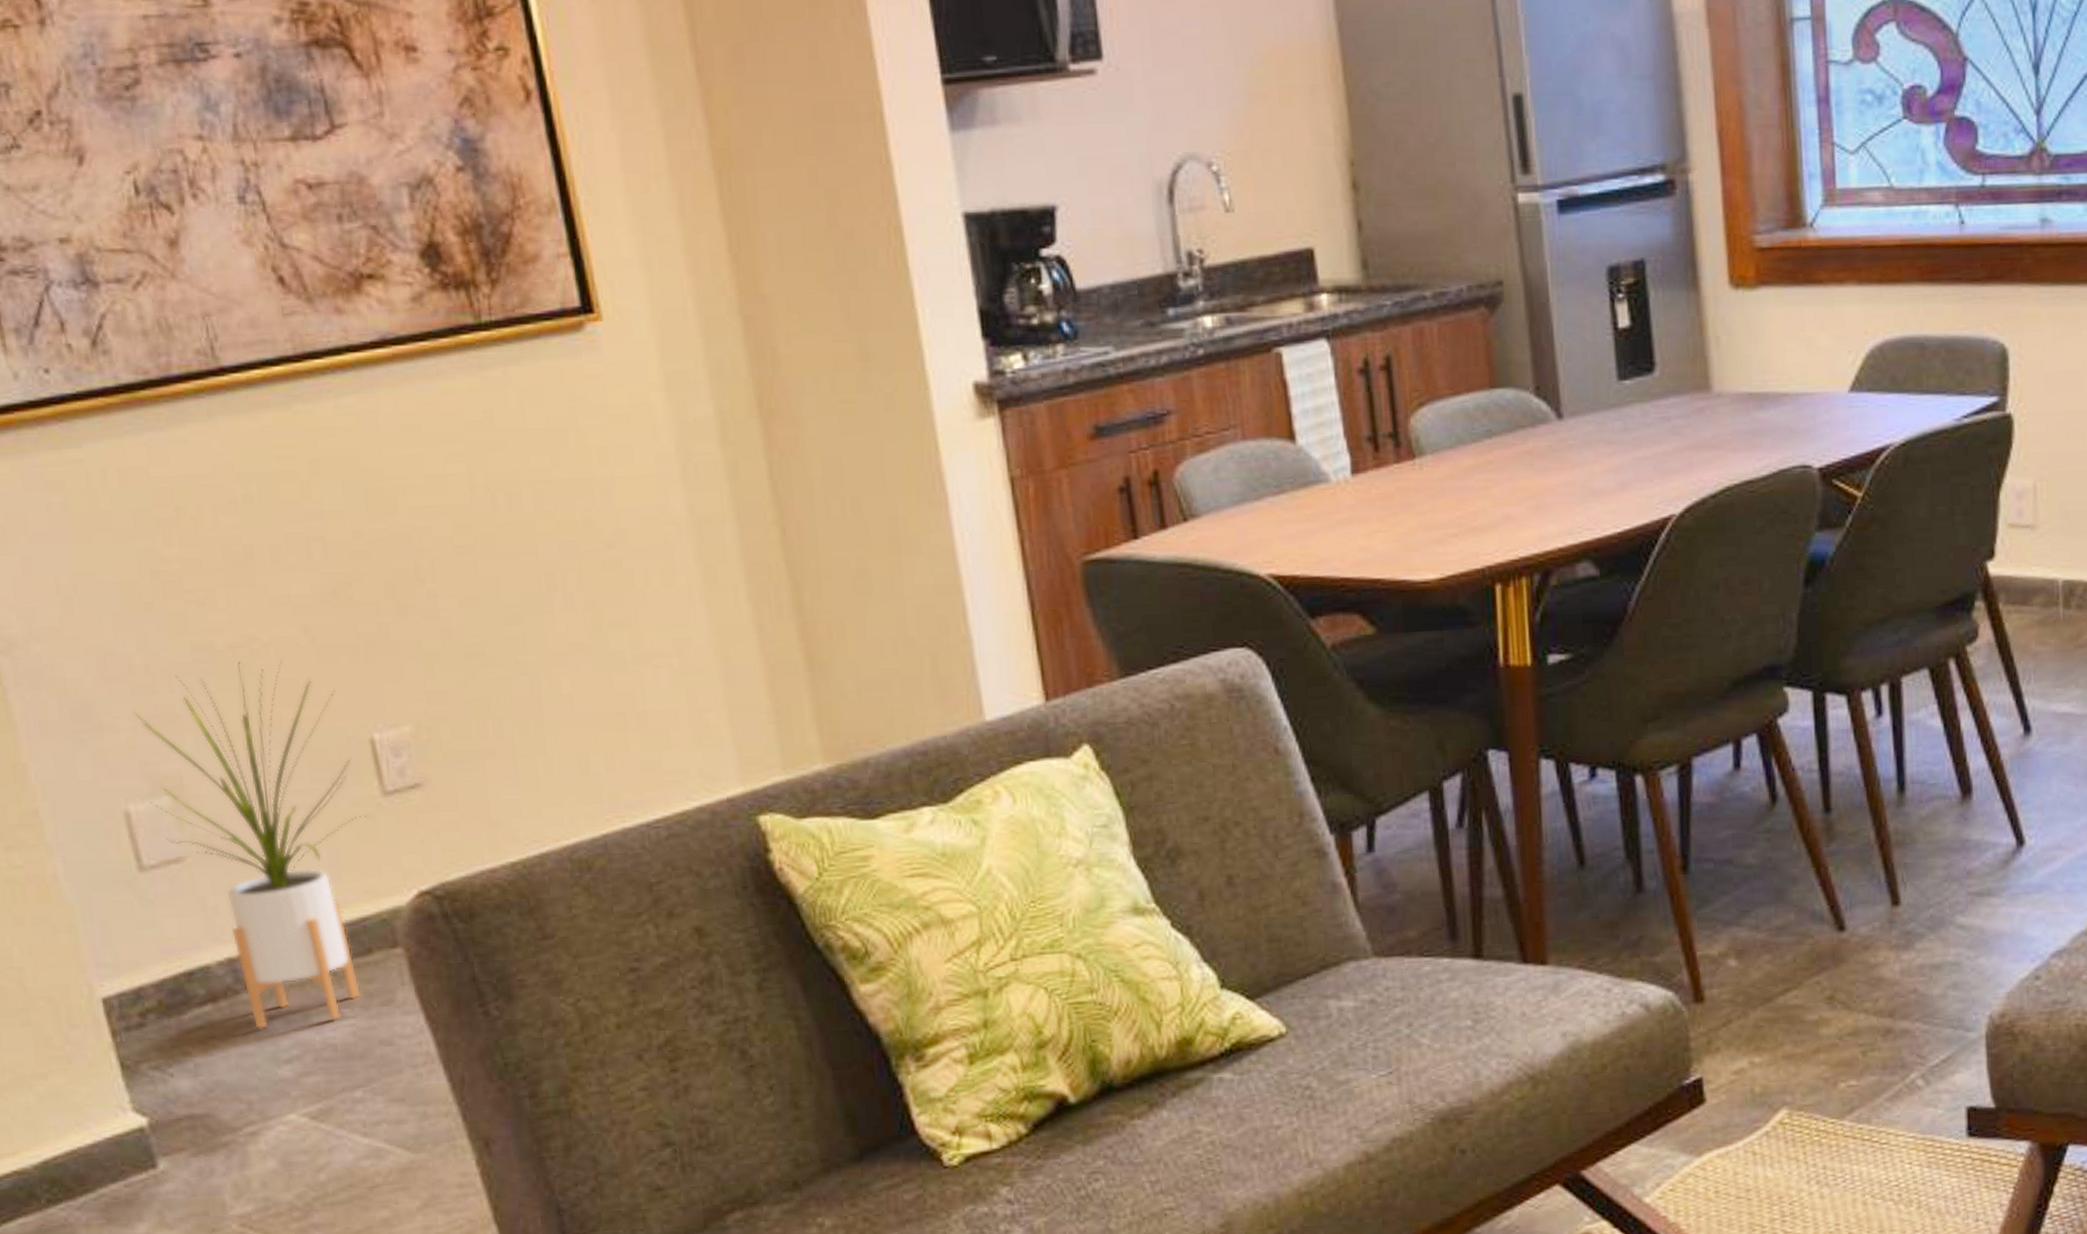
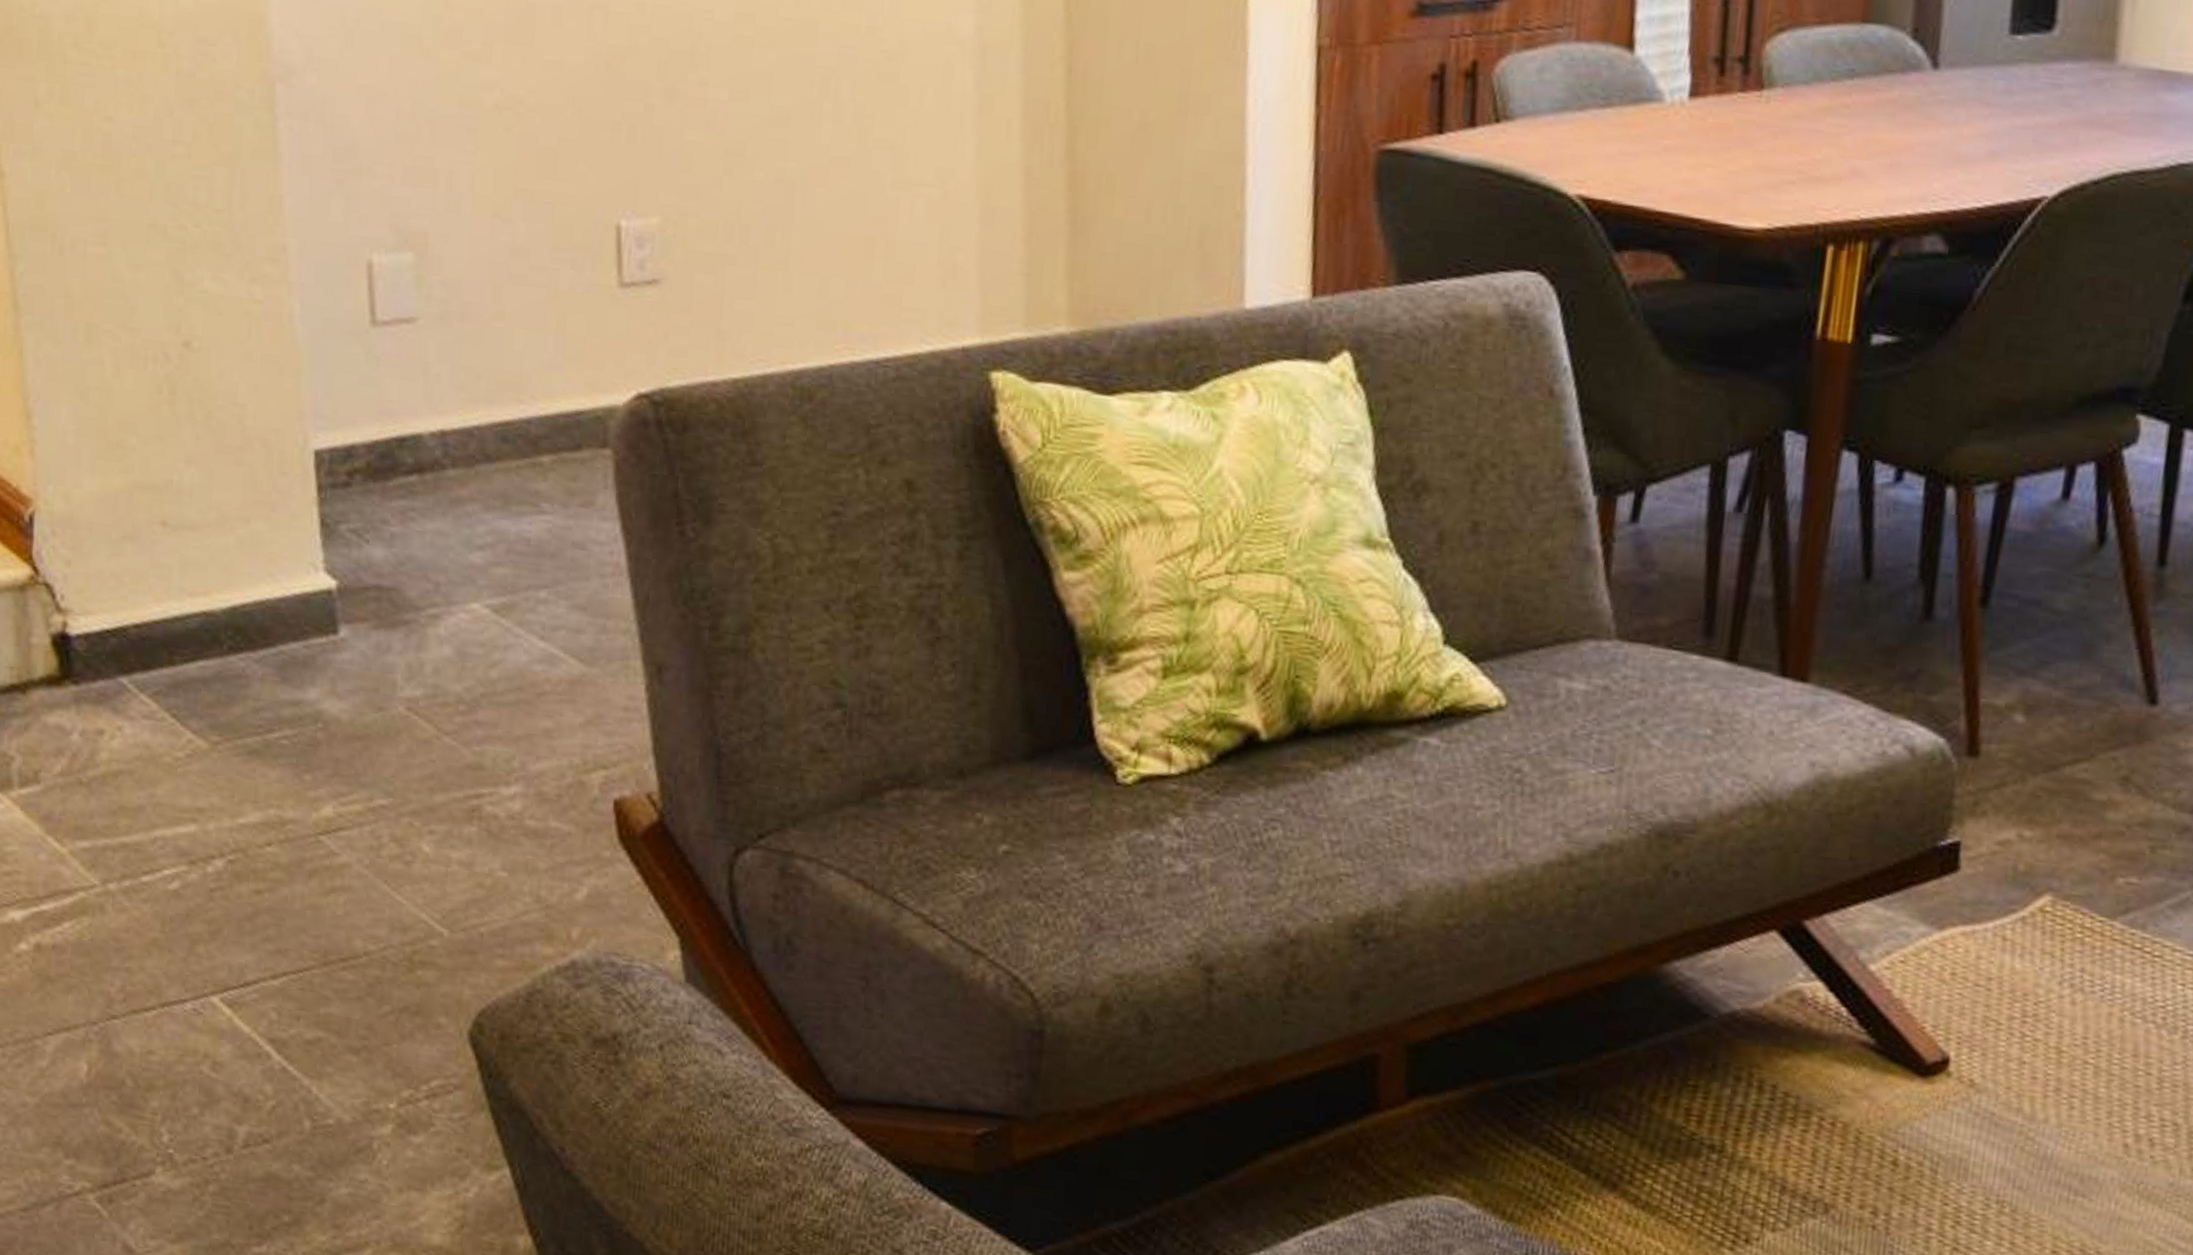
house plant: present [133,658,371,1030] -> none [393,123,604,514]

